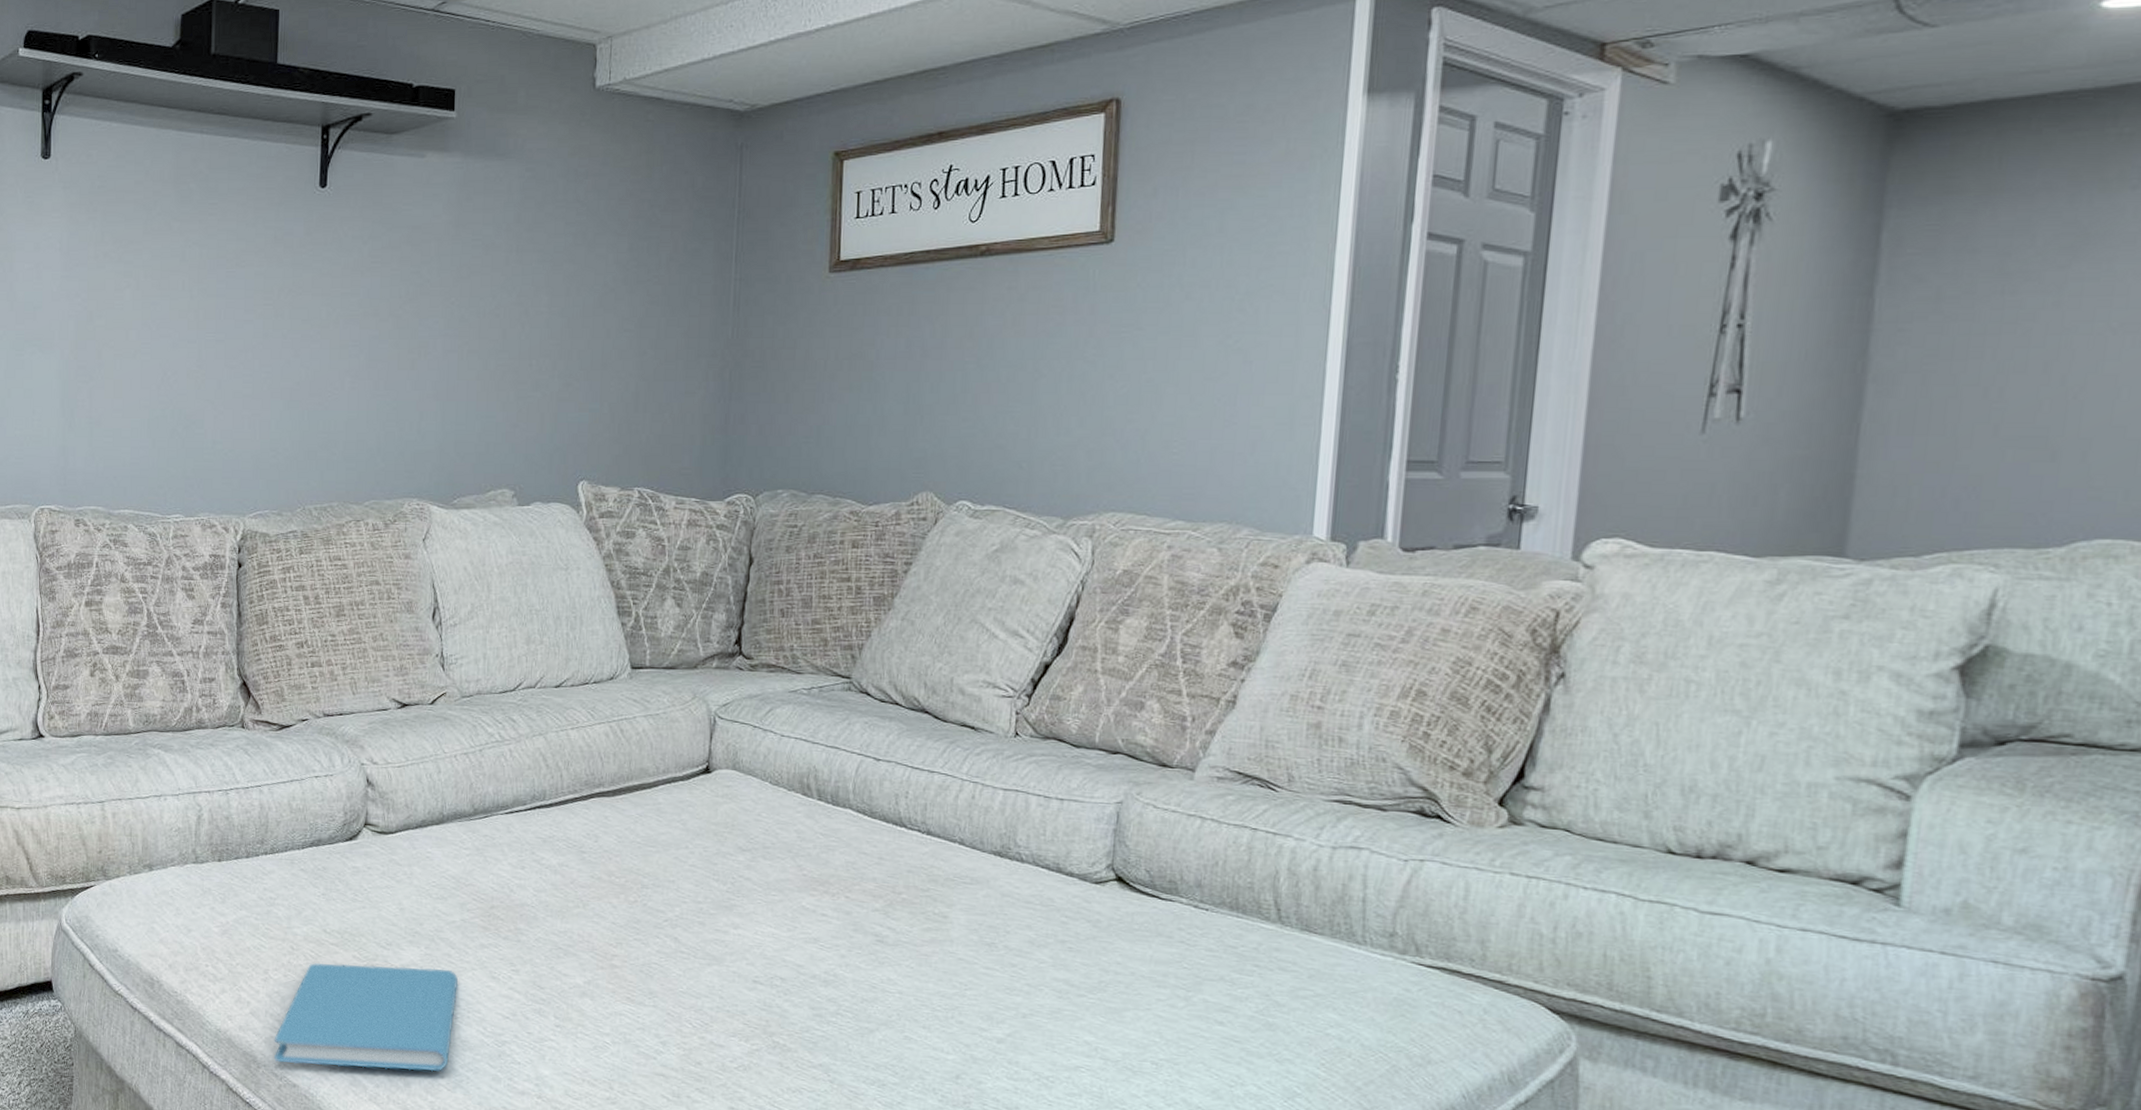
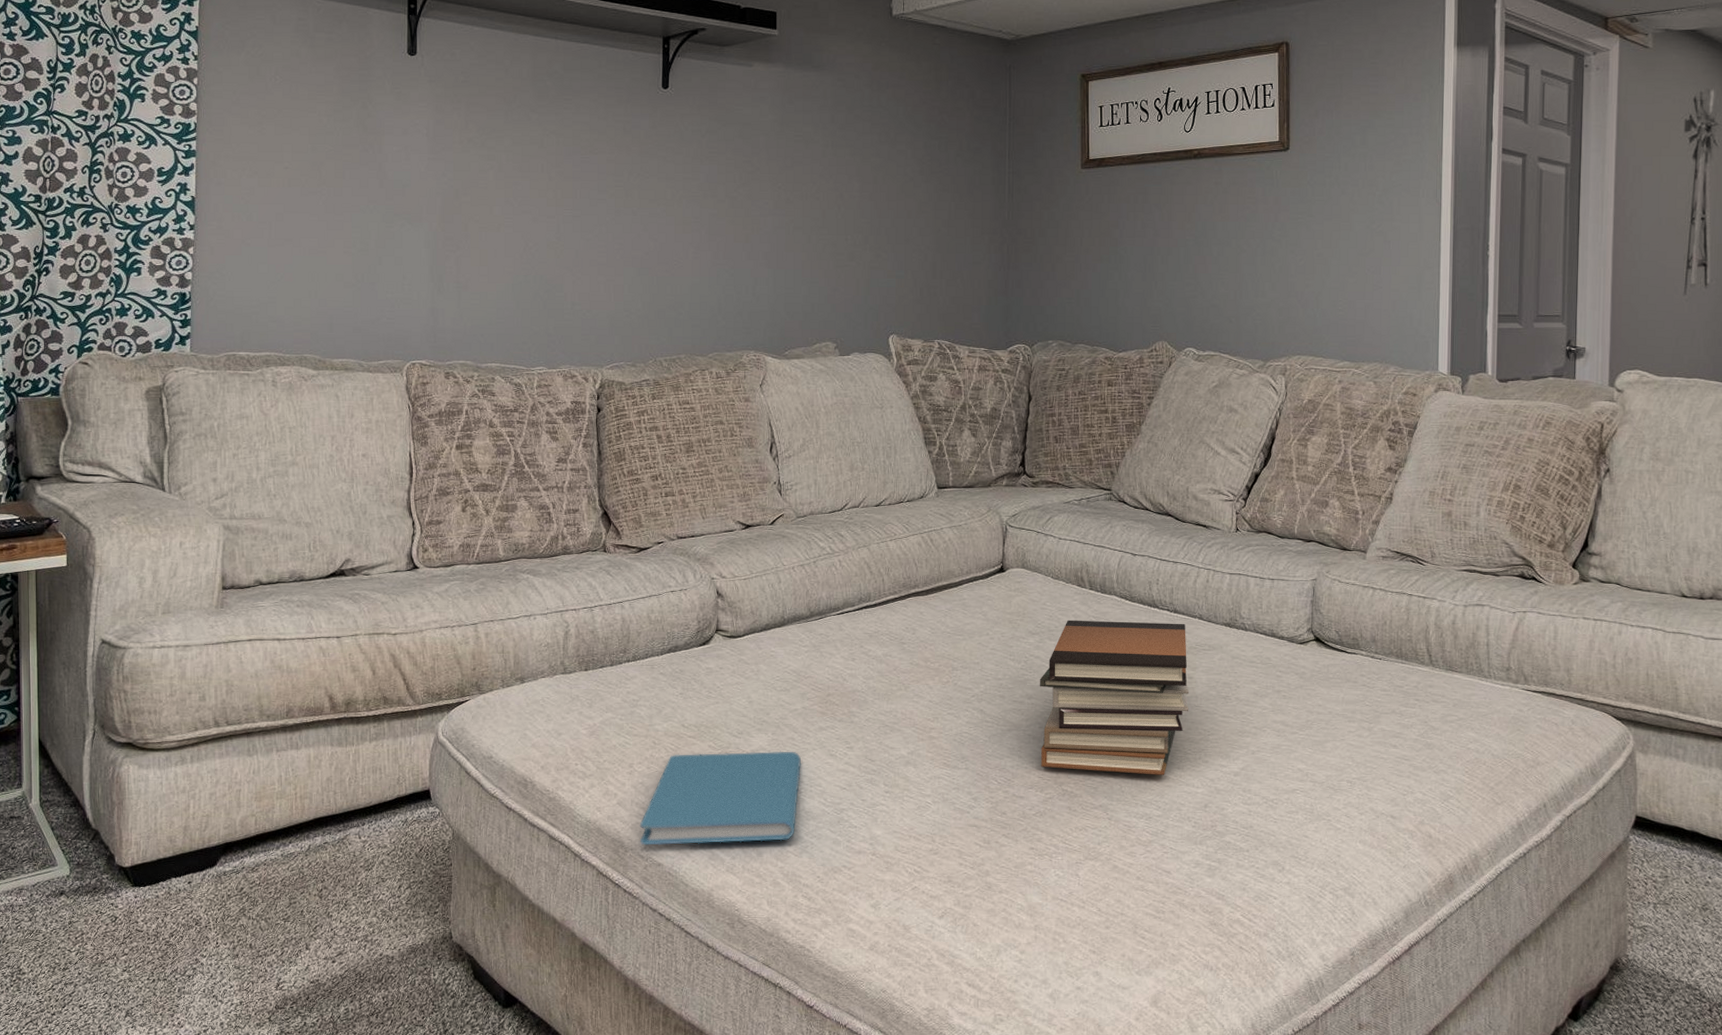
book stack: none [747,835,942,1035] -> present [1040,620,1189,775]

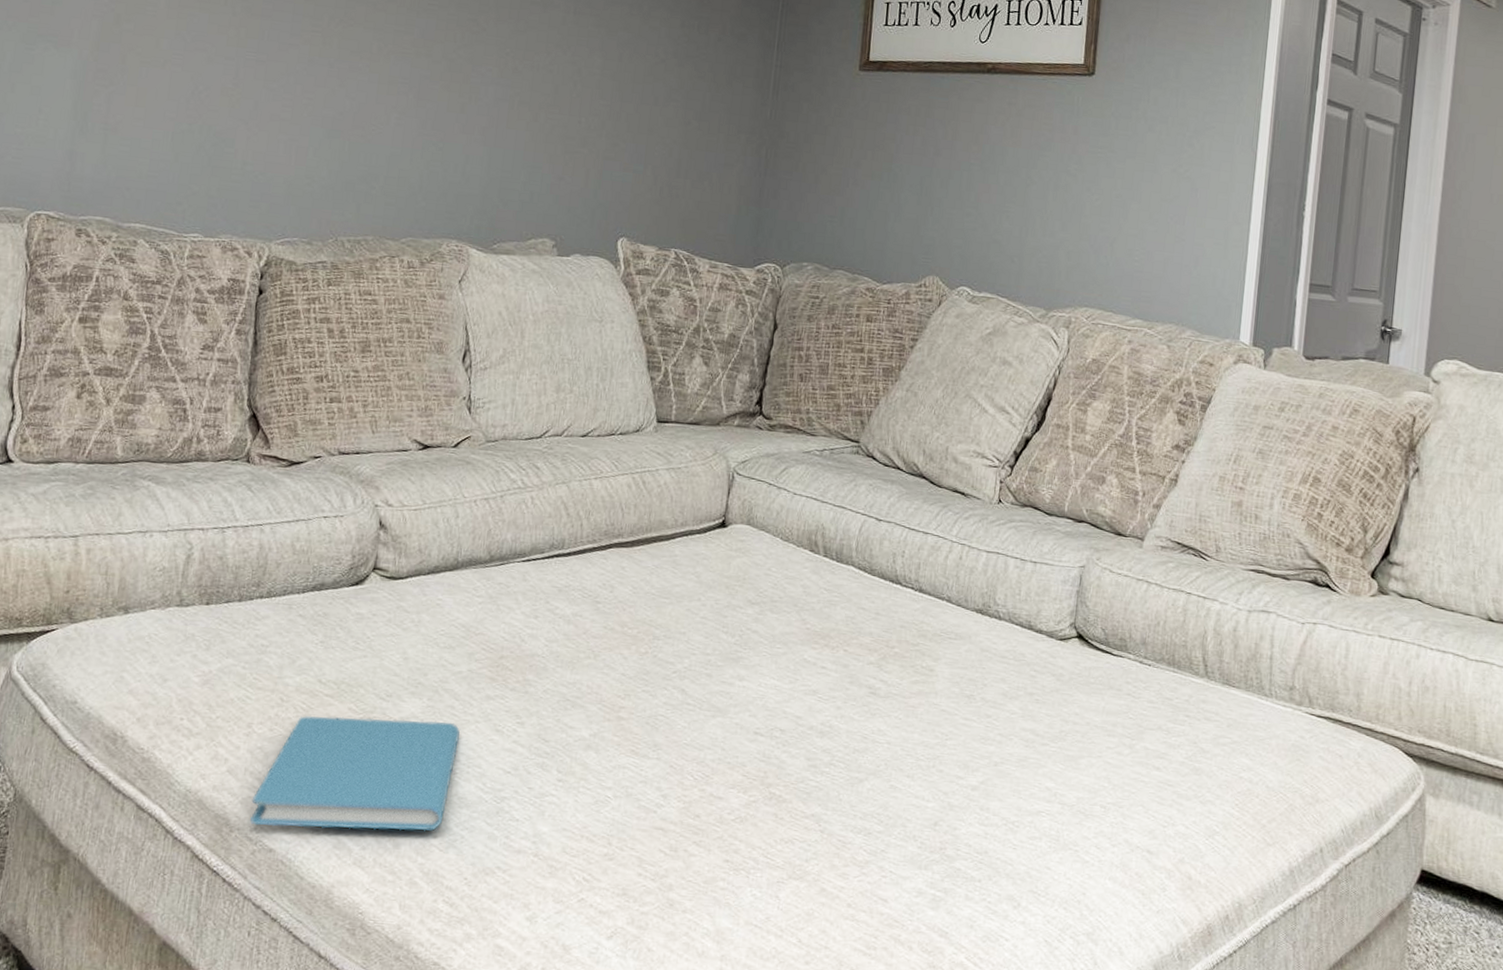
book stack: present [1040,620,1189,775] -> none [747,590,931,784]

